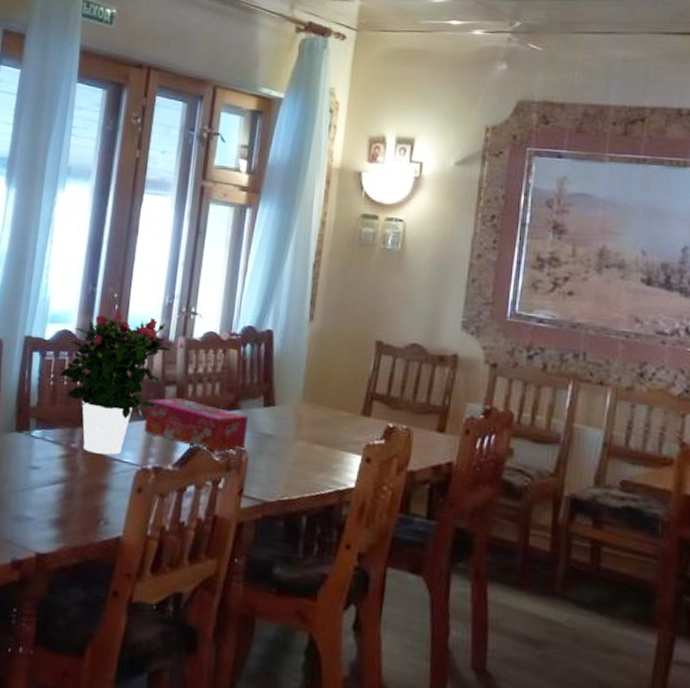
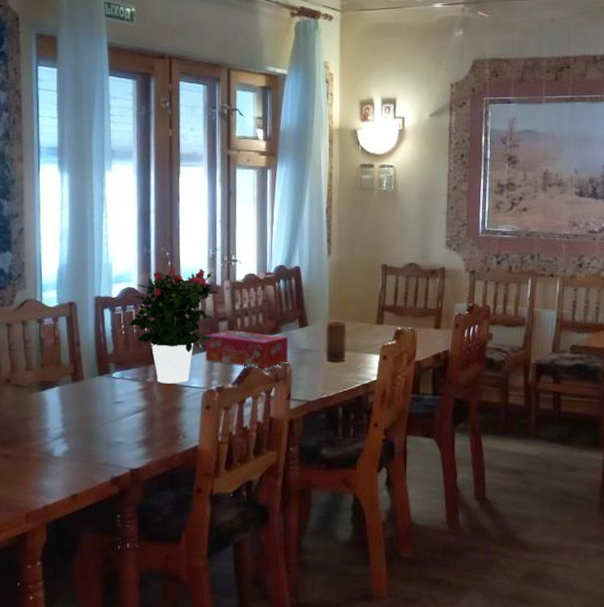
candle: none [292,403,323,457] -> present [325,321,346,361]

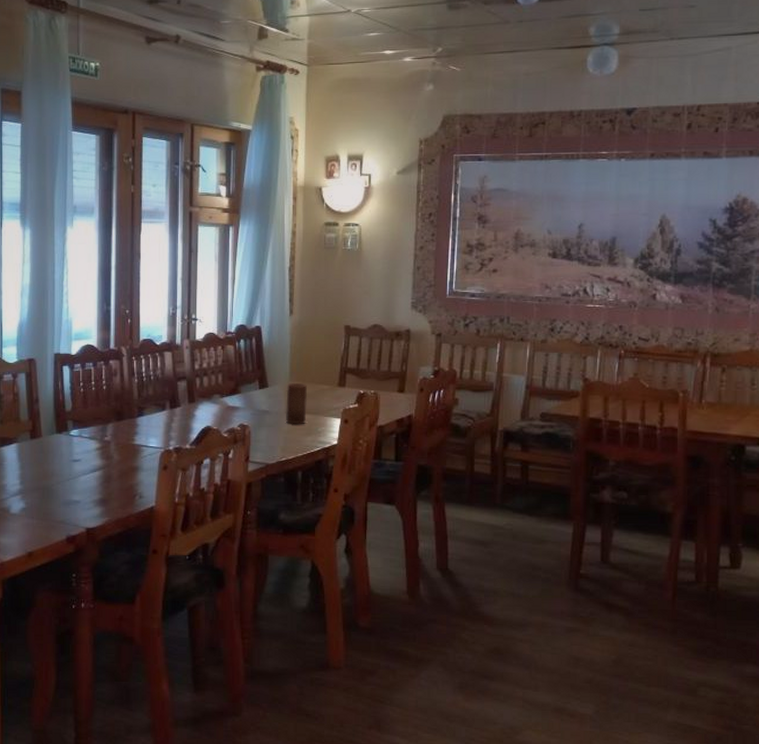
potted flower: present [129,268,219,384] -> none [88,326,178,443]
tissue box: present [205,330,289,368] -> none [164,390,248,429]

